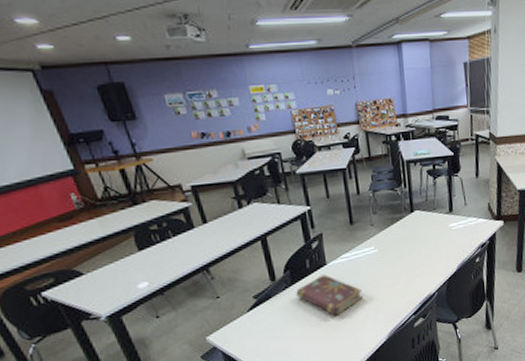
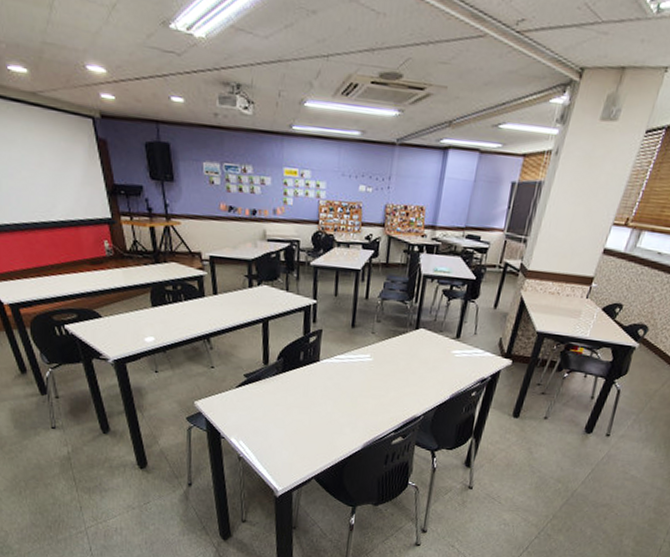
book: present [296,274,363,316] -> none [284,370,348,413]

